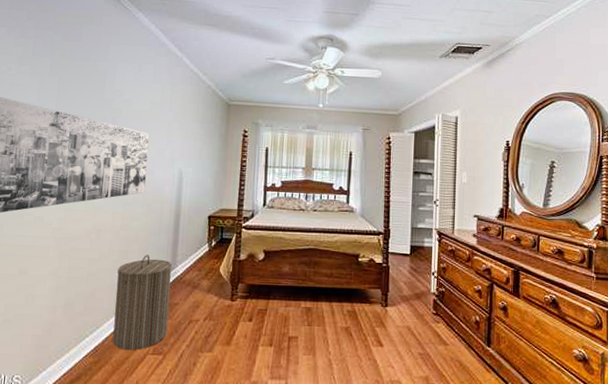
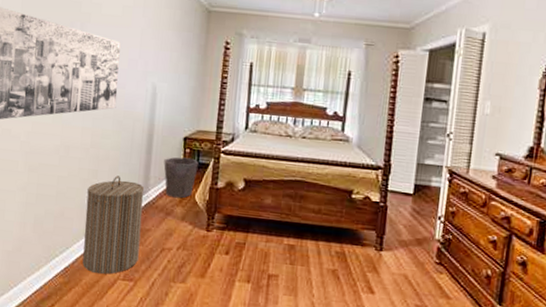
waste bin: none [190,234,223,272] -> present [163,157,199,198]

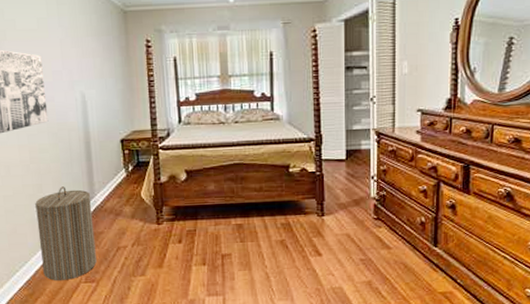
waste bin: present [163,157,199,198] -> none [105,158,140,199]

